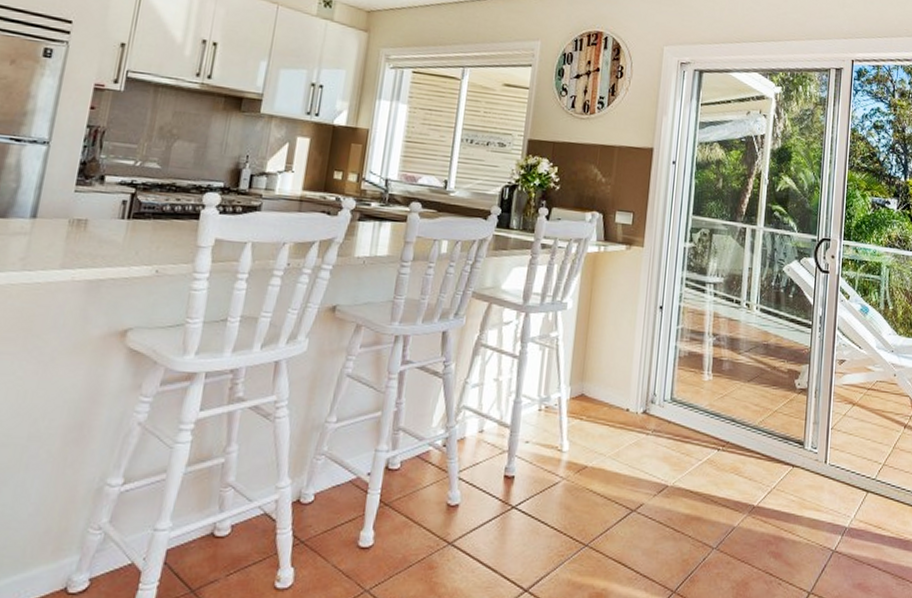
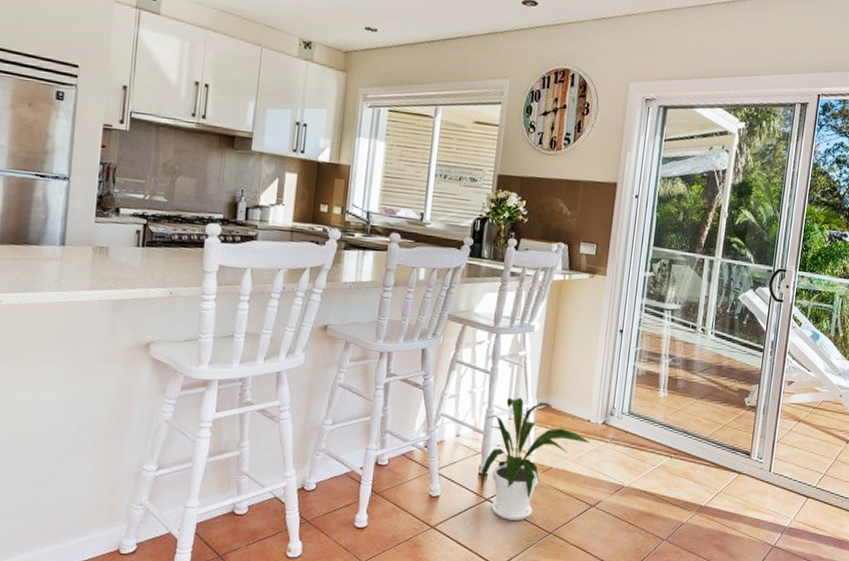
house plant: none [506,384,630,532] -> present [480,397,591,521]

